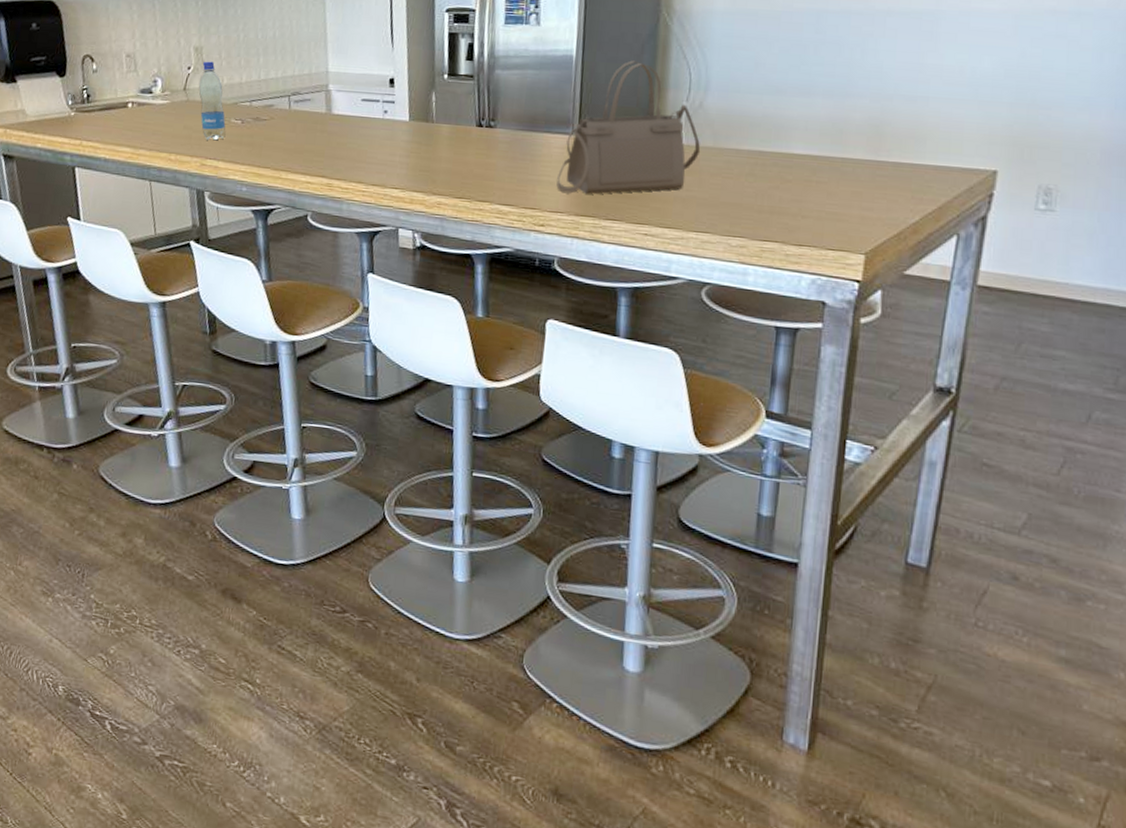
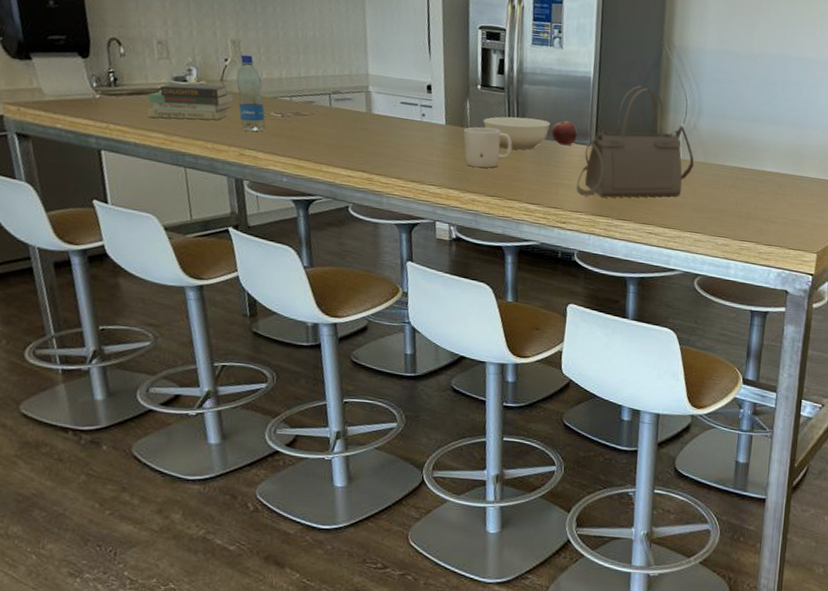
books: none [115,94,196,133] -> present [146,83,234,120]
mug: none [428,121,483,167] -> present [463,126,512,168]
bowl: none [450,107,527,144] -> present [483,116,551,150]
fruit: none [527,107,558,136] -> present [551,120,578,146]

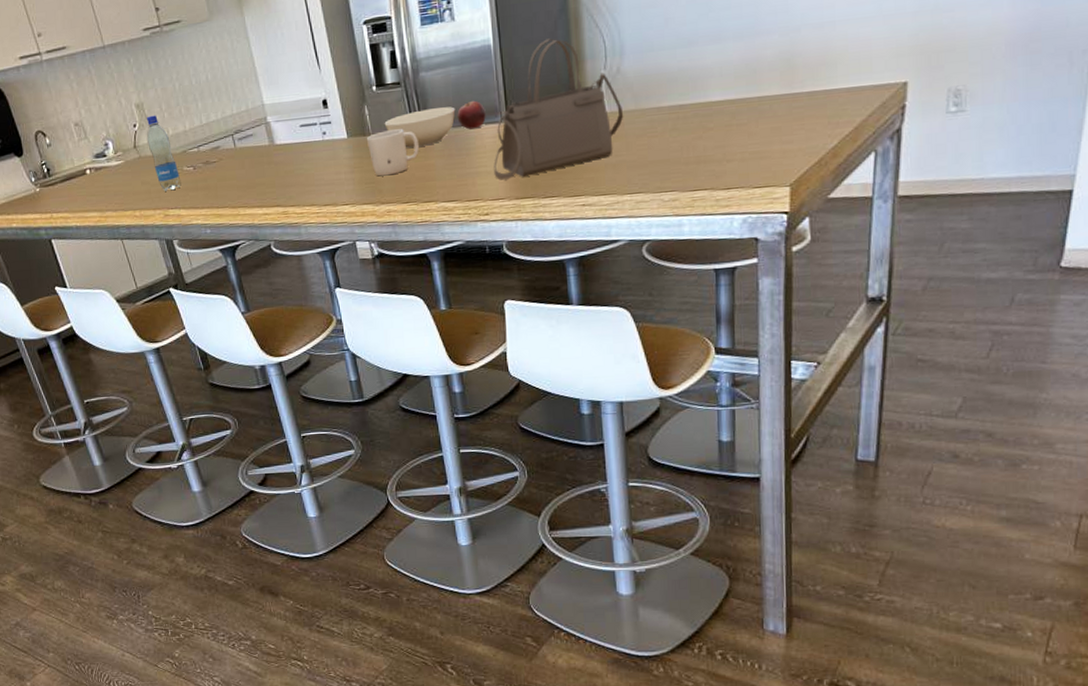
books: present [146,83,234,120] -> none [78,152,149,200]

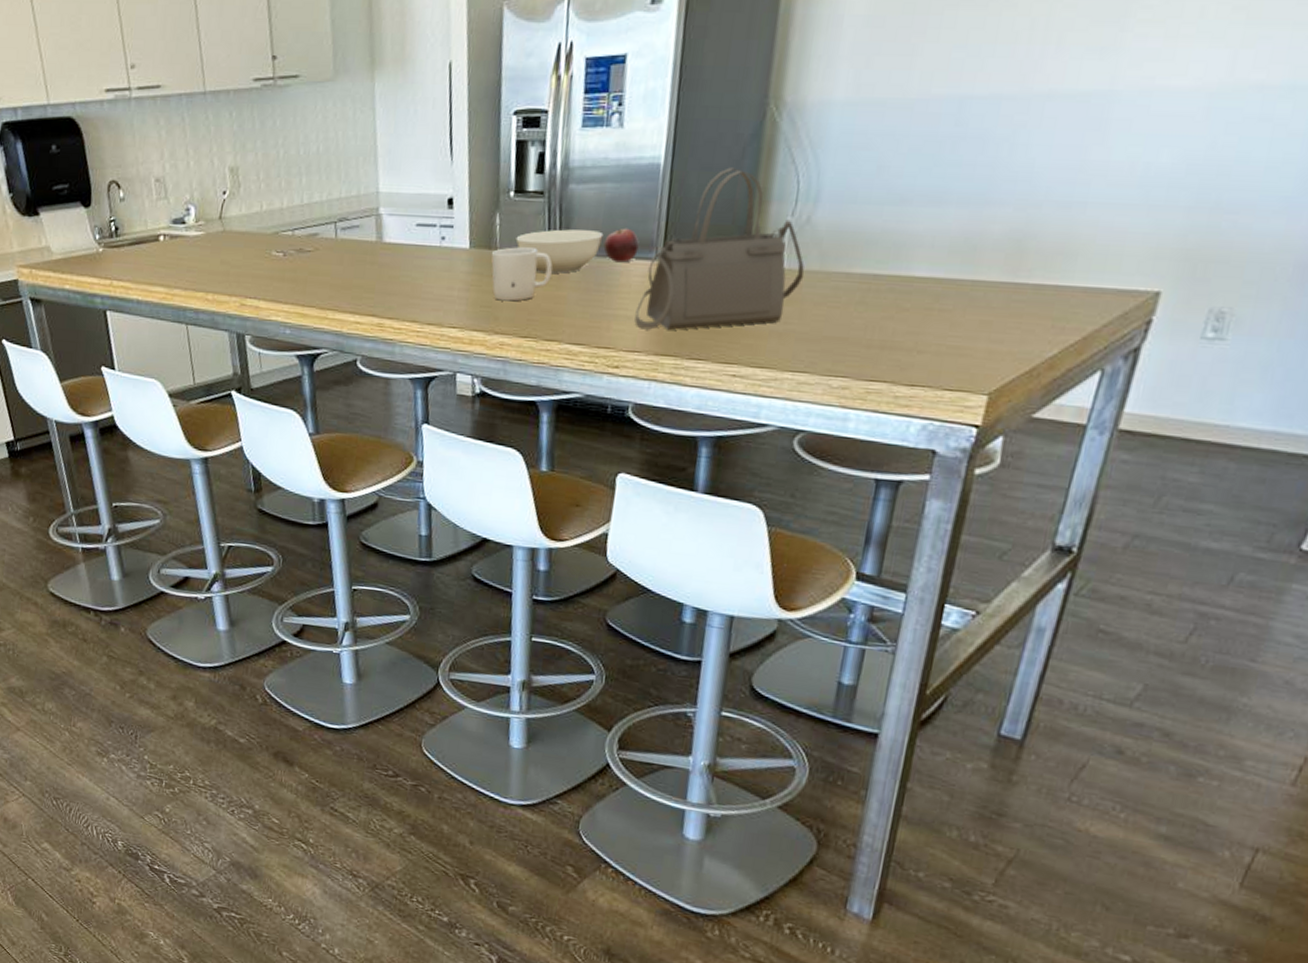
bottle: present [146,115,181,191] -> none [235,184,267,277]

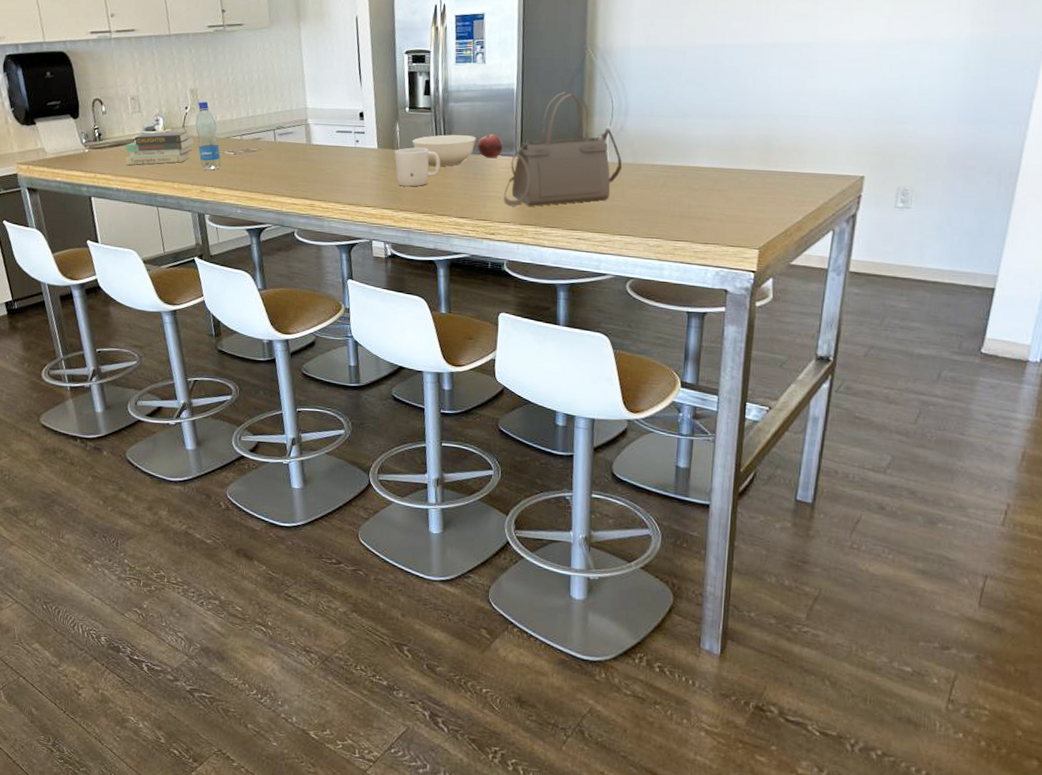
books: none [147,224,233,270] -> present [125,131,194,166]
bottle: none [235,184,267,277] -> present [195,101,221,170]

